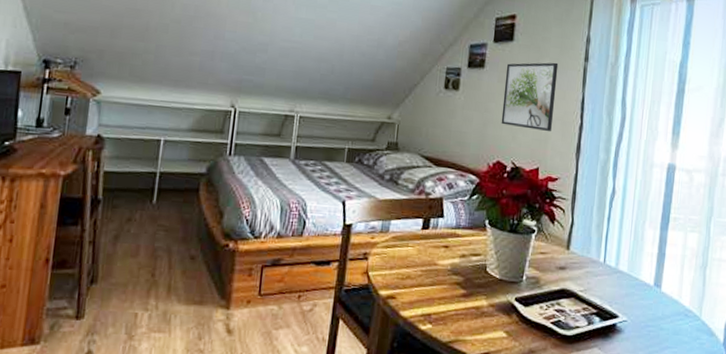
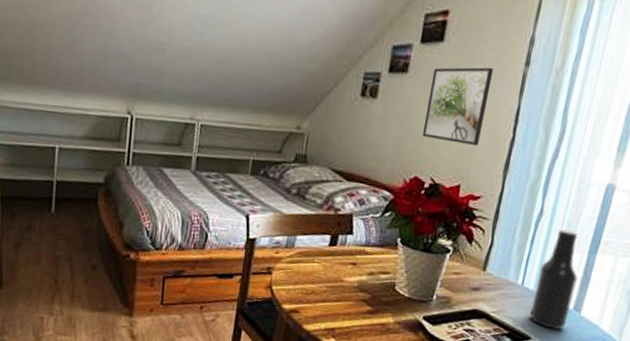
beer bottle: none [614,206,655,307] -> present [529,228,579,330]

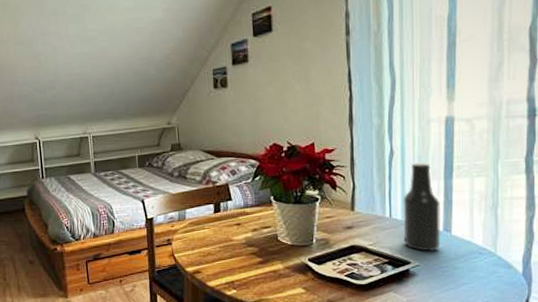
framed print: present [422,67,494,147] -> none [269,43,322,110]

